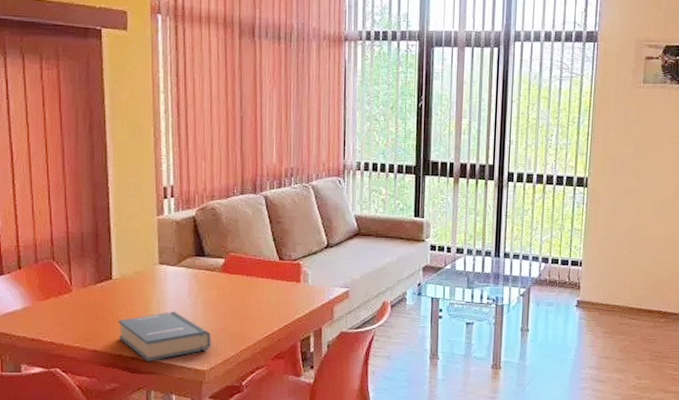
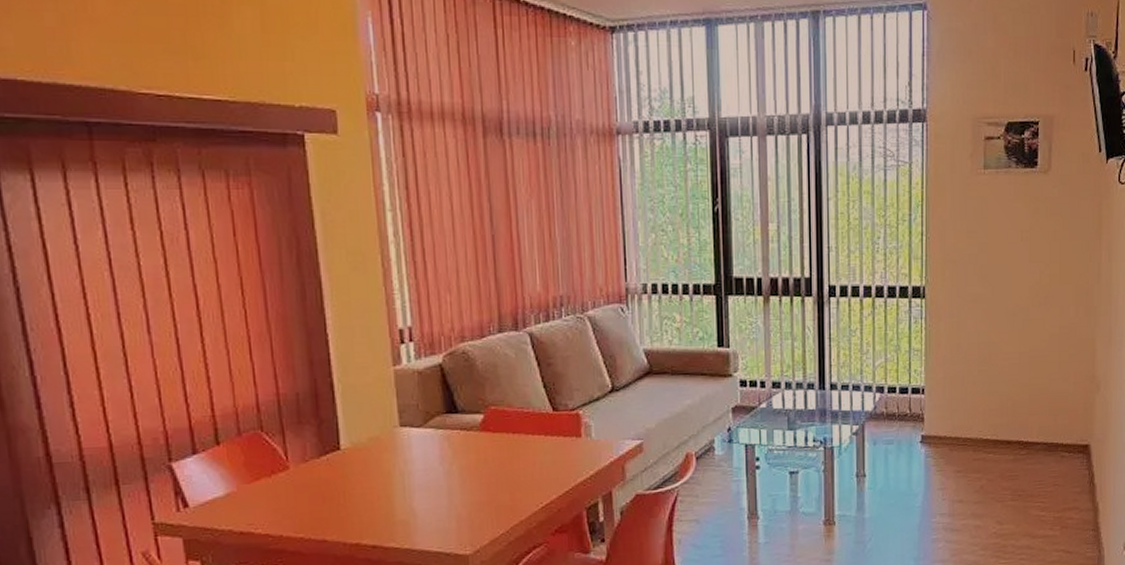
hardback book: present [118,312,211,361] -> none [352,484,473,549]

